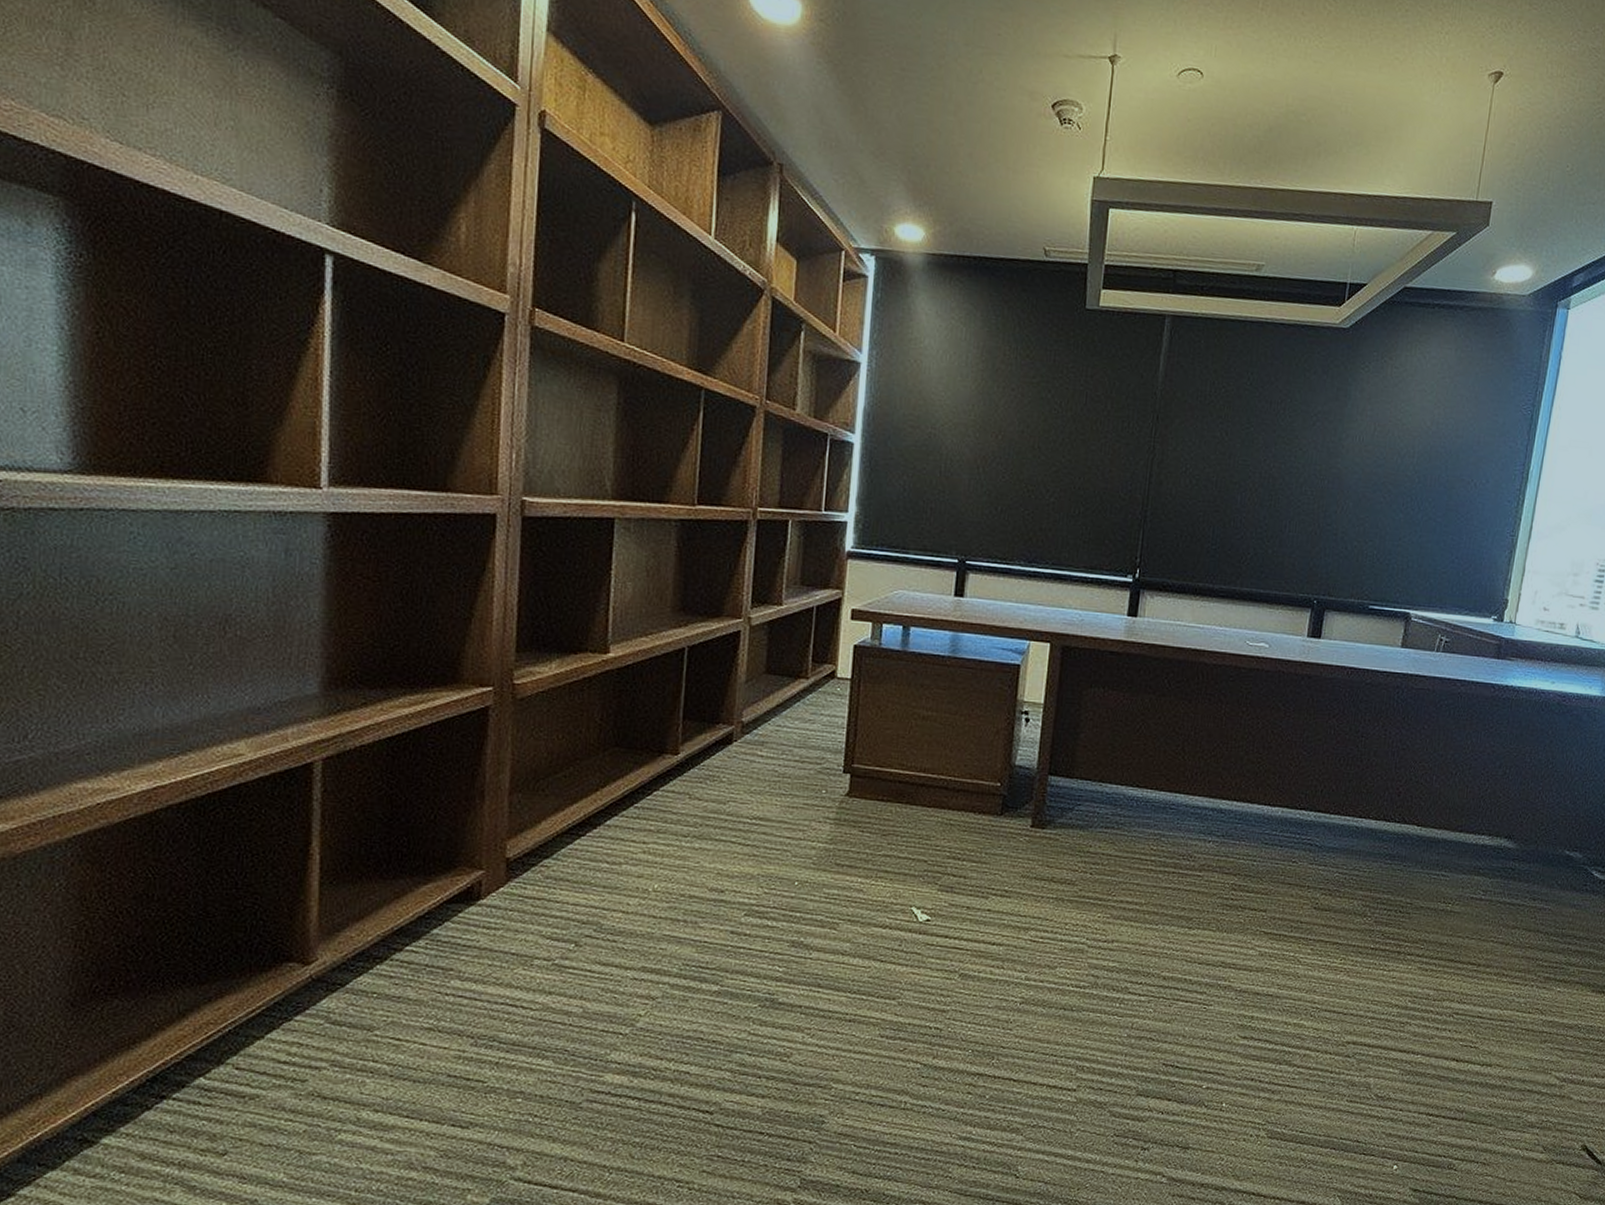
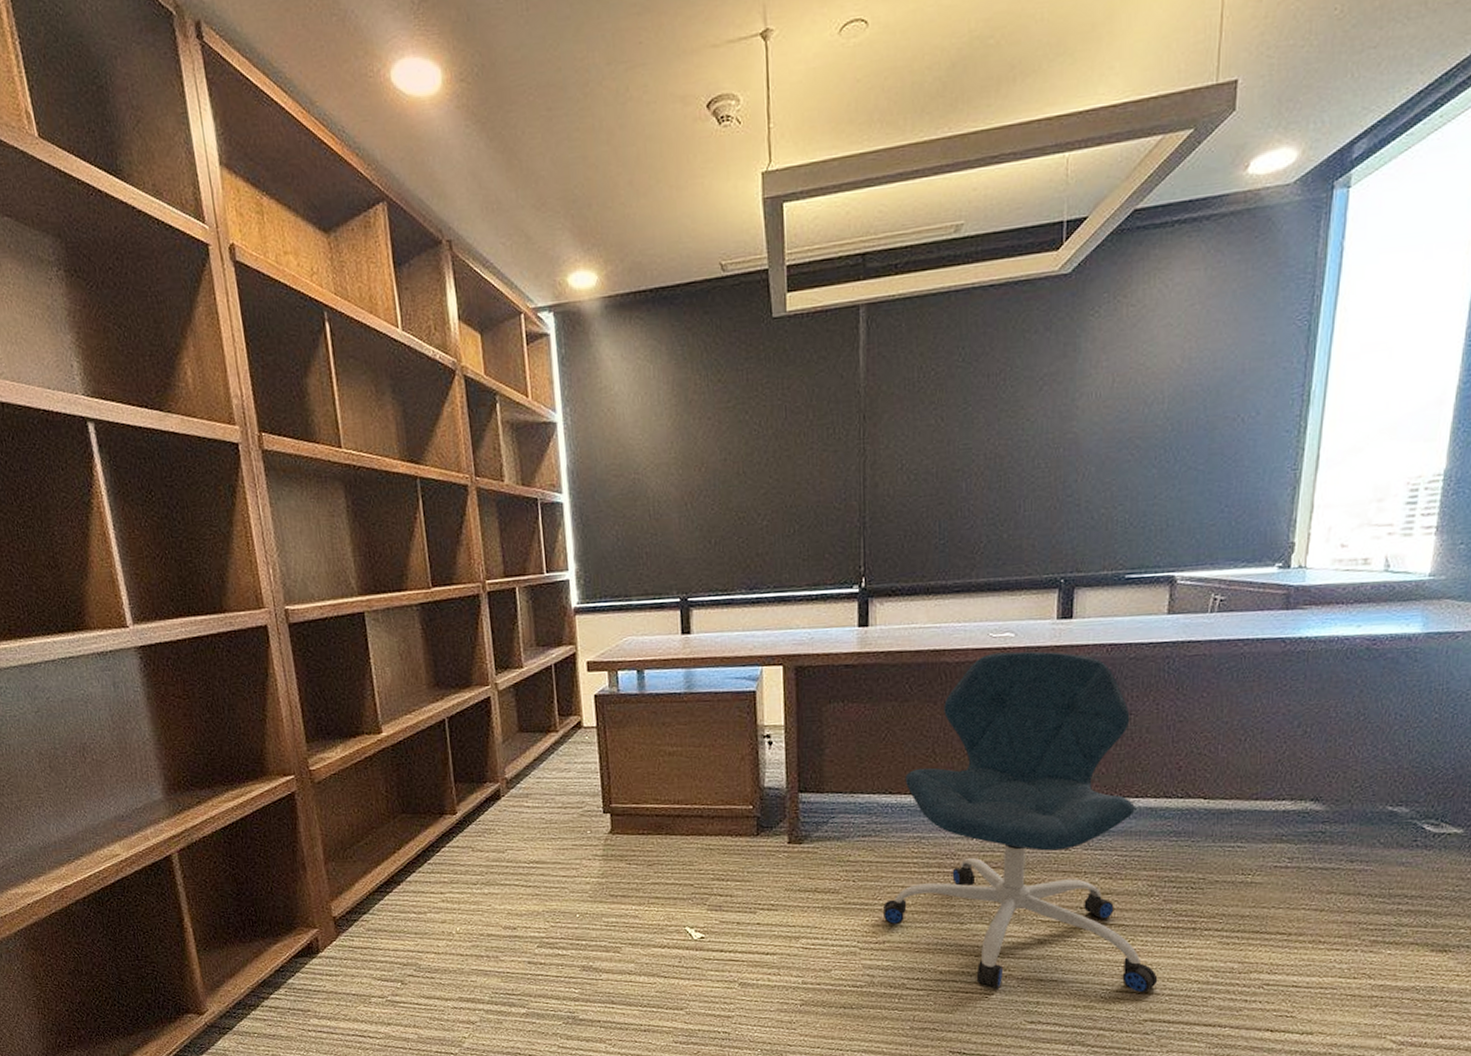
office chair: none [1115,660,1363,1015] -> present [883,651,1158,994]

